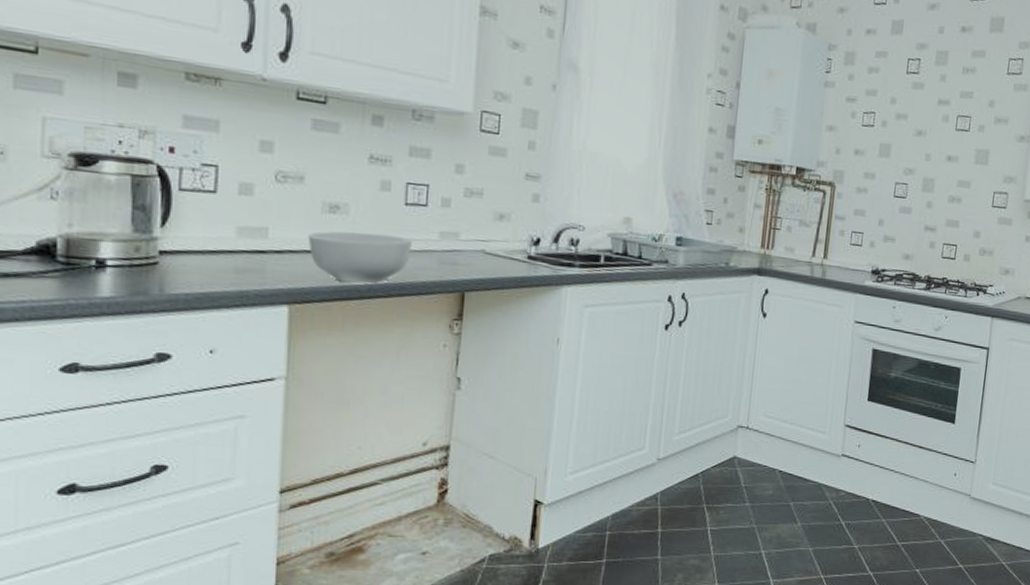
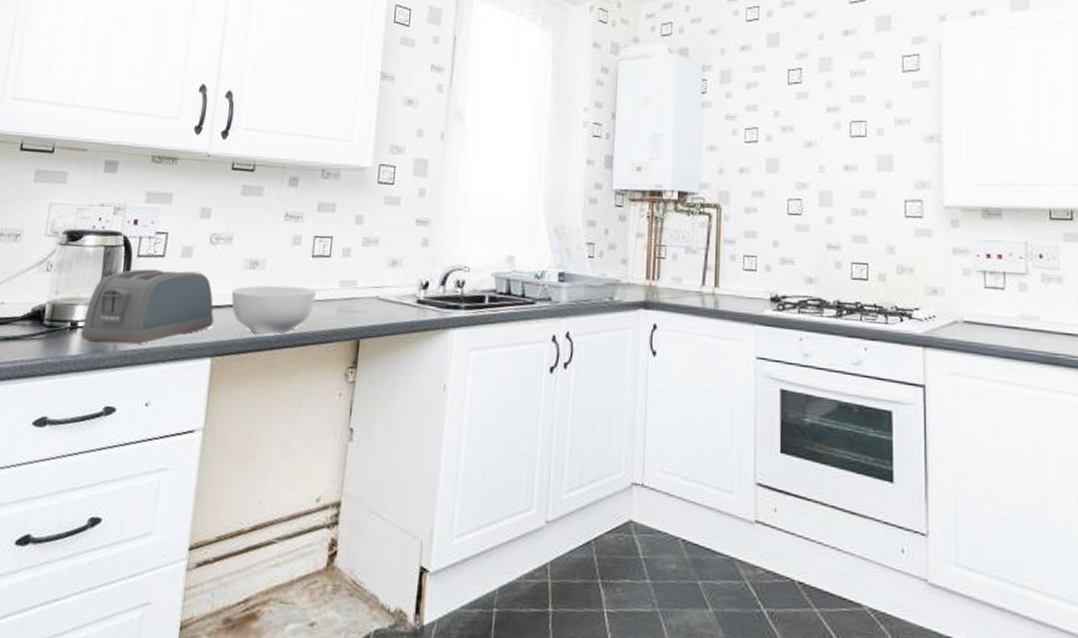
toaster: none [112,204,289,289] -> present [81,269,214,345]

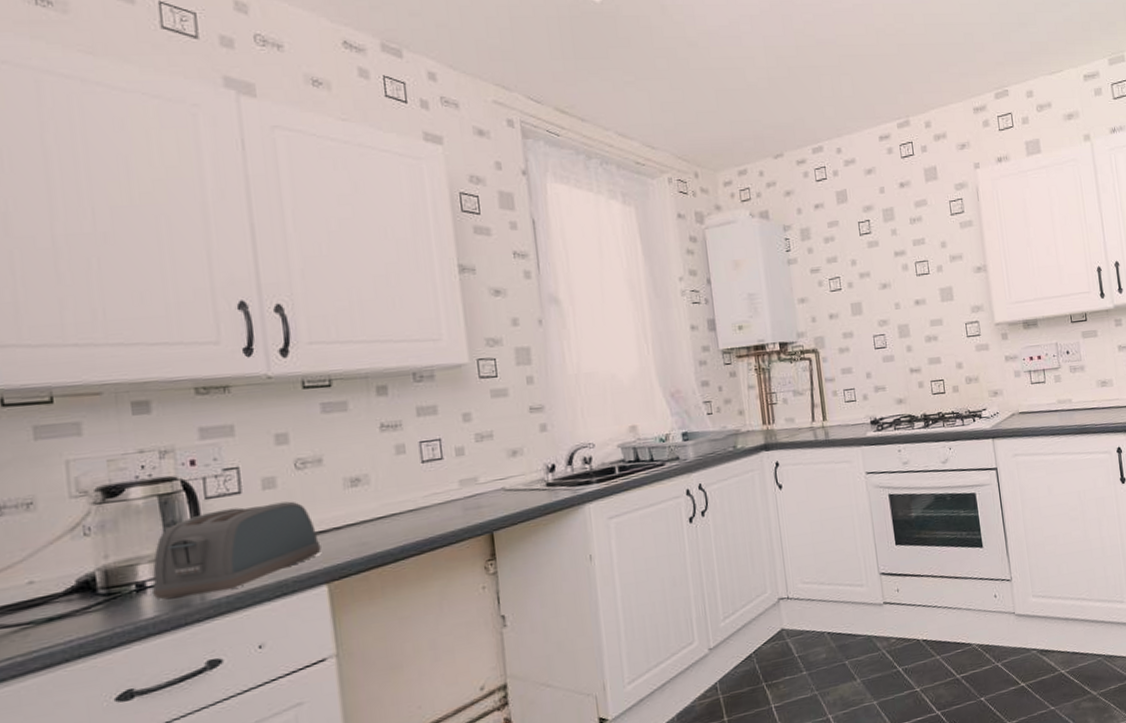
bowl: present [231,285,317,335] -> none [335,493,436,550]

